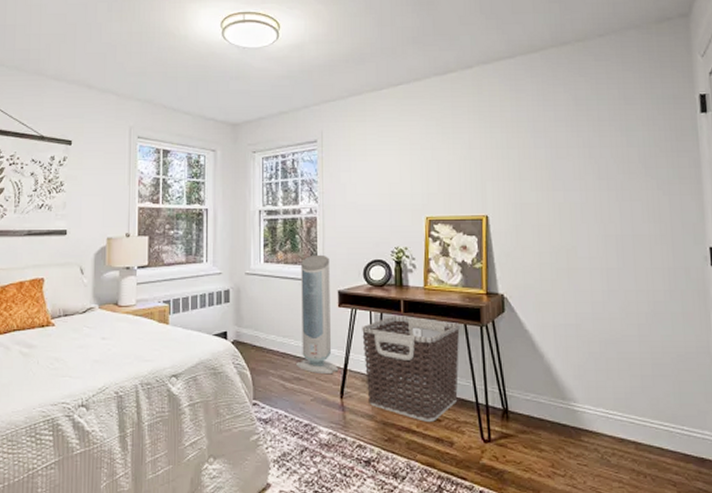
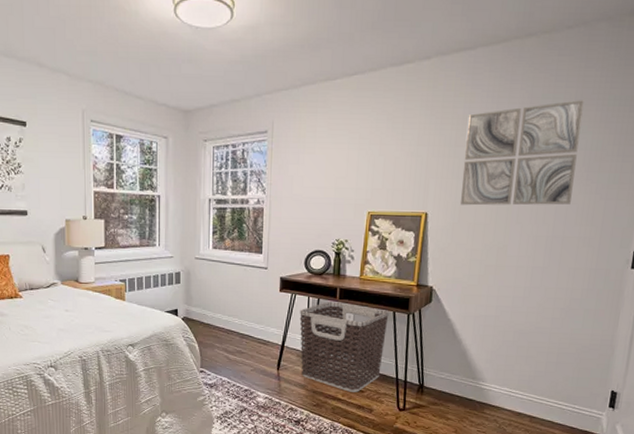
air purifier: present [295,254,339,375] -> none [238,243,277,350]
wall art: none [516,100,634,207] -> present [461,100,584,206]

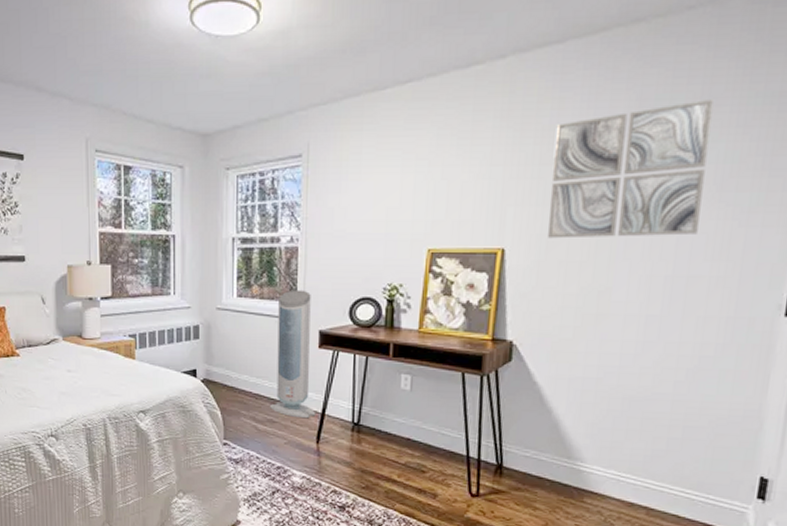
air purifier: none [238,243,277,350] -> present [269,289,316,419]
clothes hamper: present [299,301,389,392] -> none [343,360,457,473]

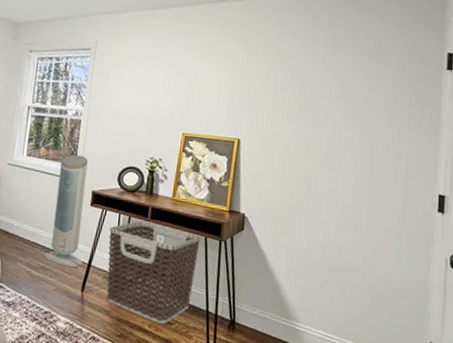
clothes hamper: none [343,360,457,473] -> present [107,220,201,324]
wall art: present [548,100,714,239] -> none [272,48,382,144]

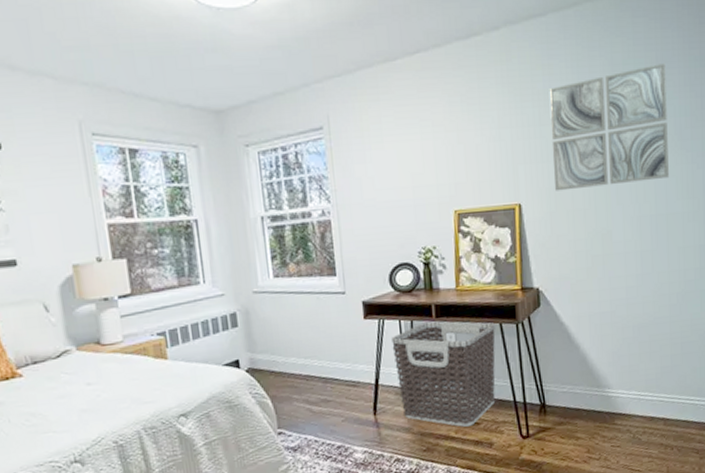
air purifier: present [43,154,88,268] -> none [317,262,370,393]
wall art: none [272,48,382,144] -> present [549,63,669,191]

